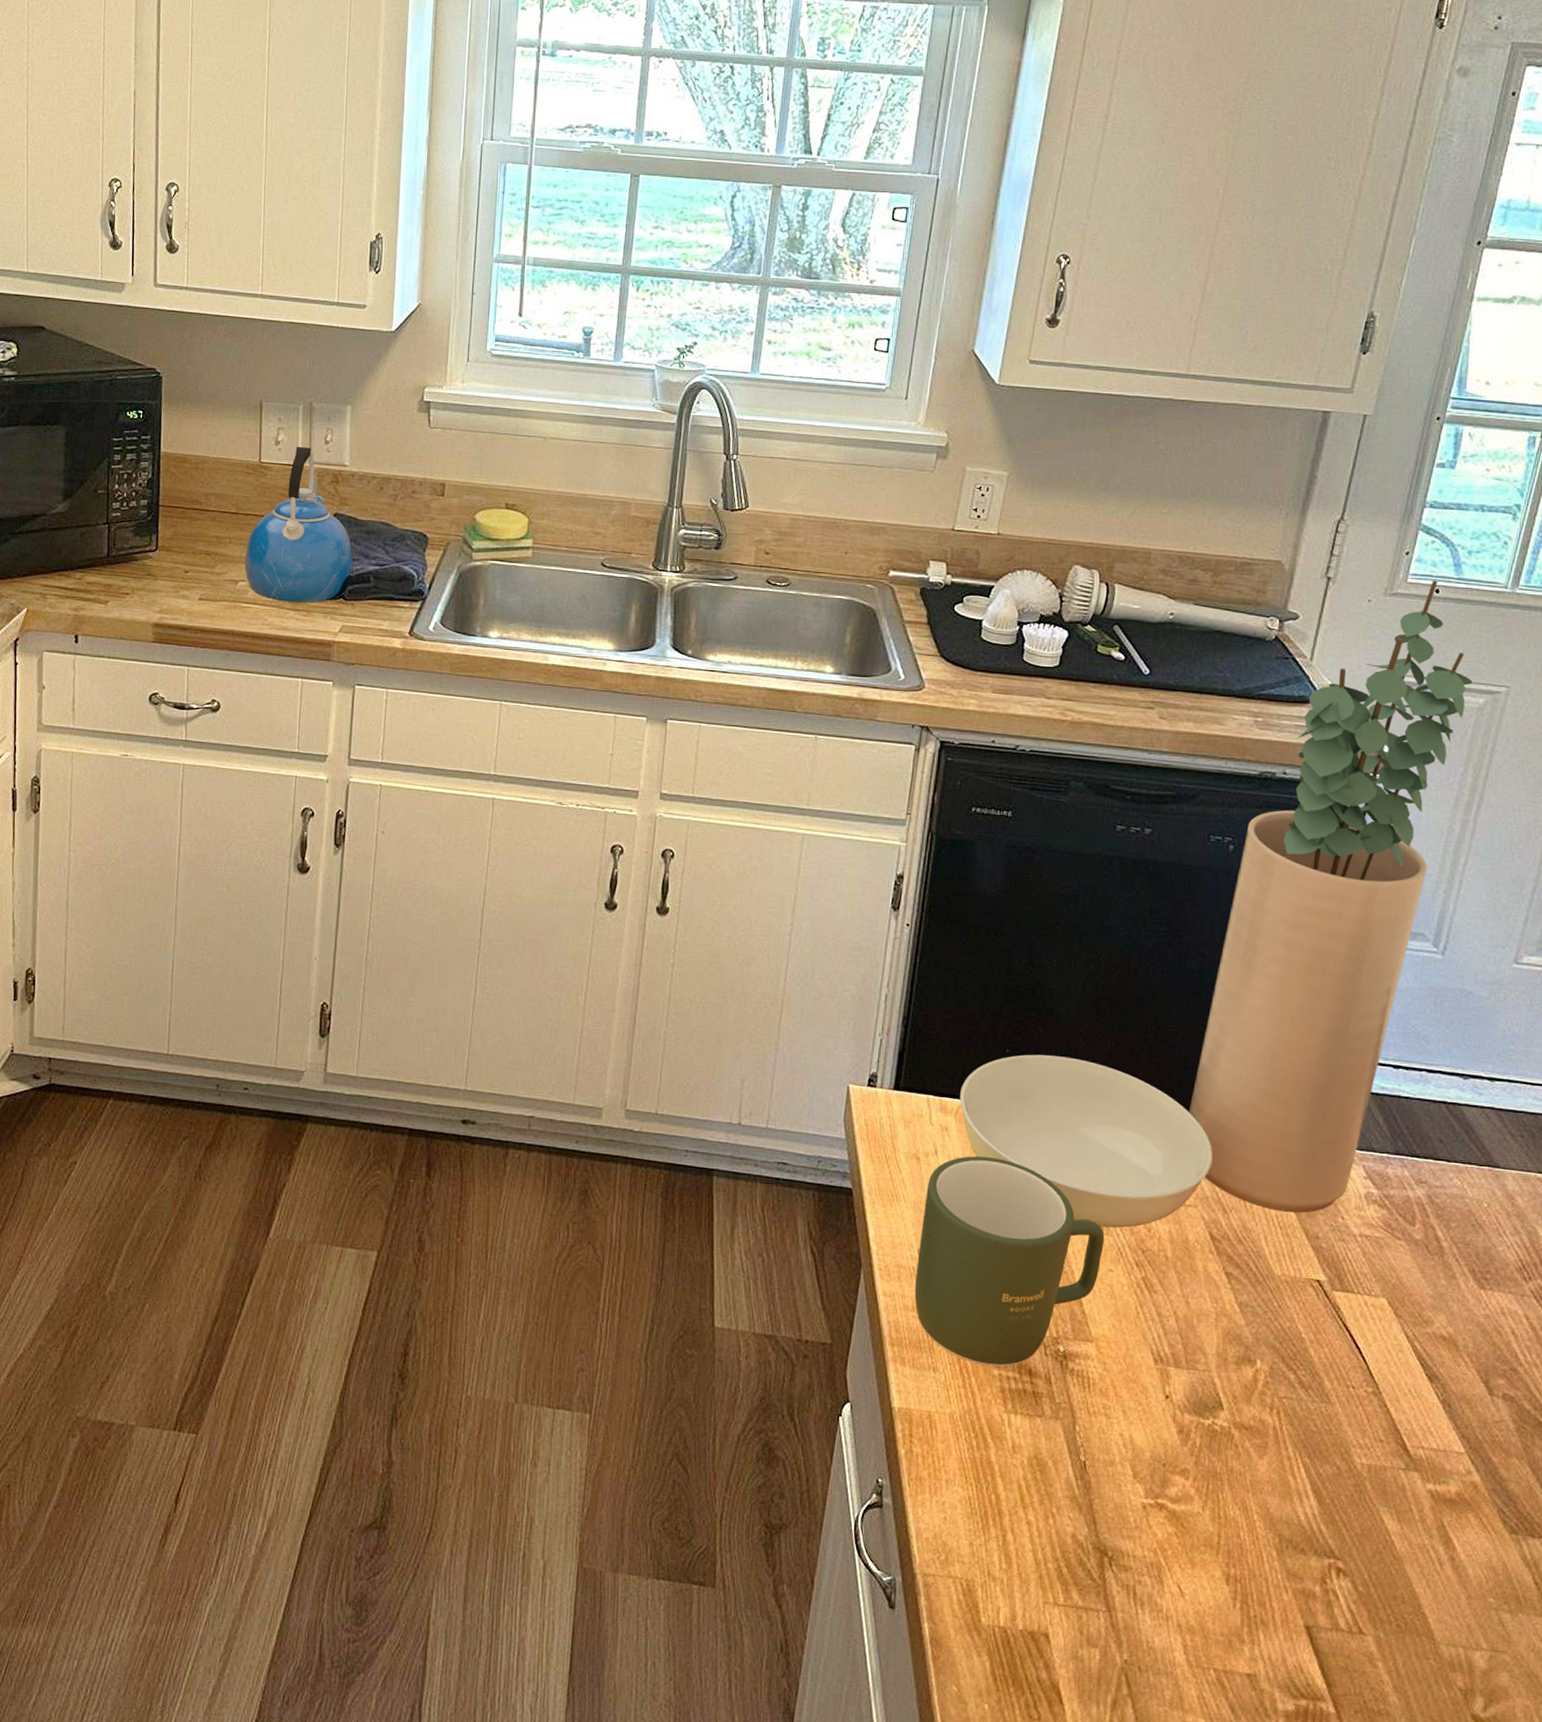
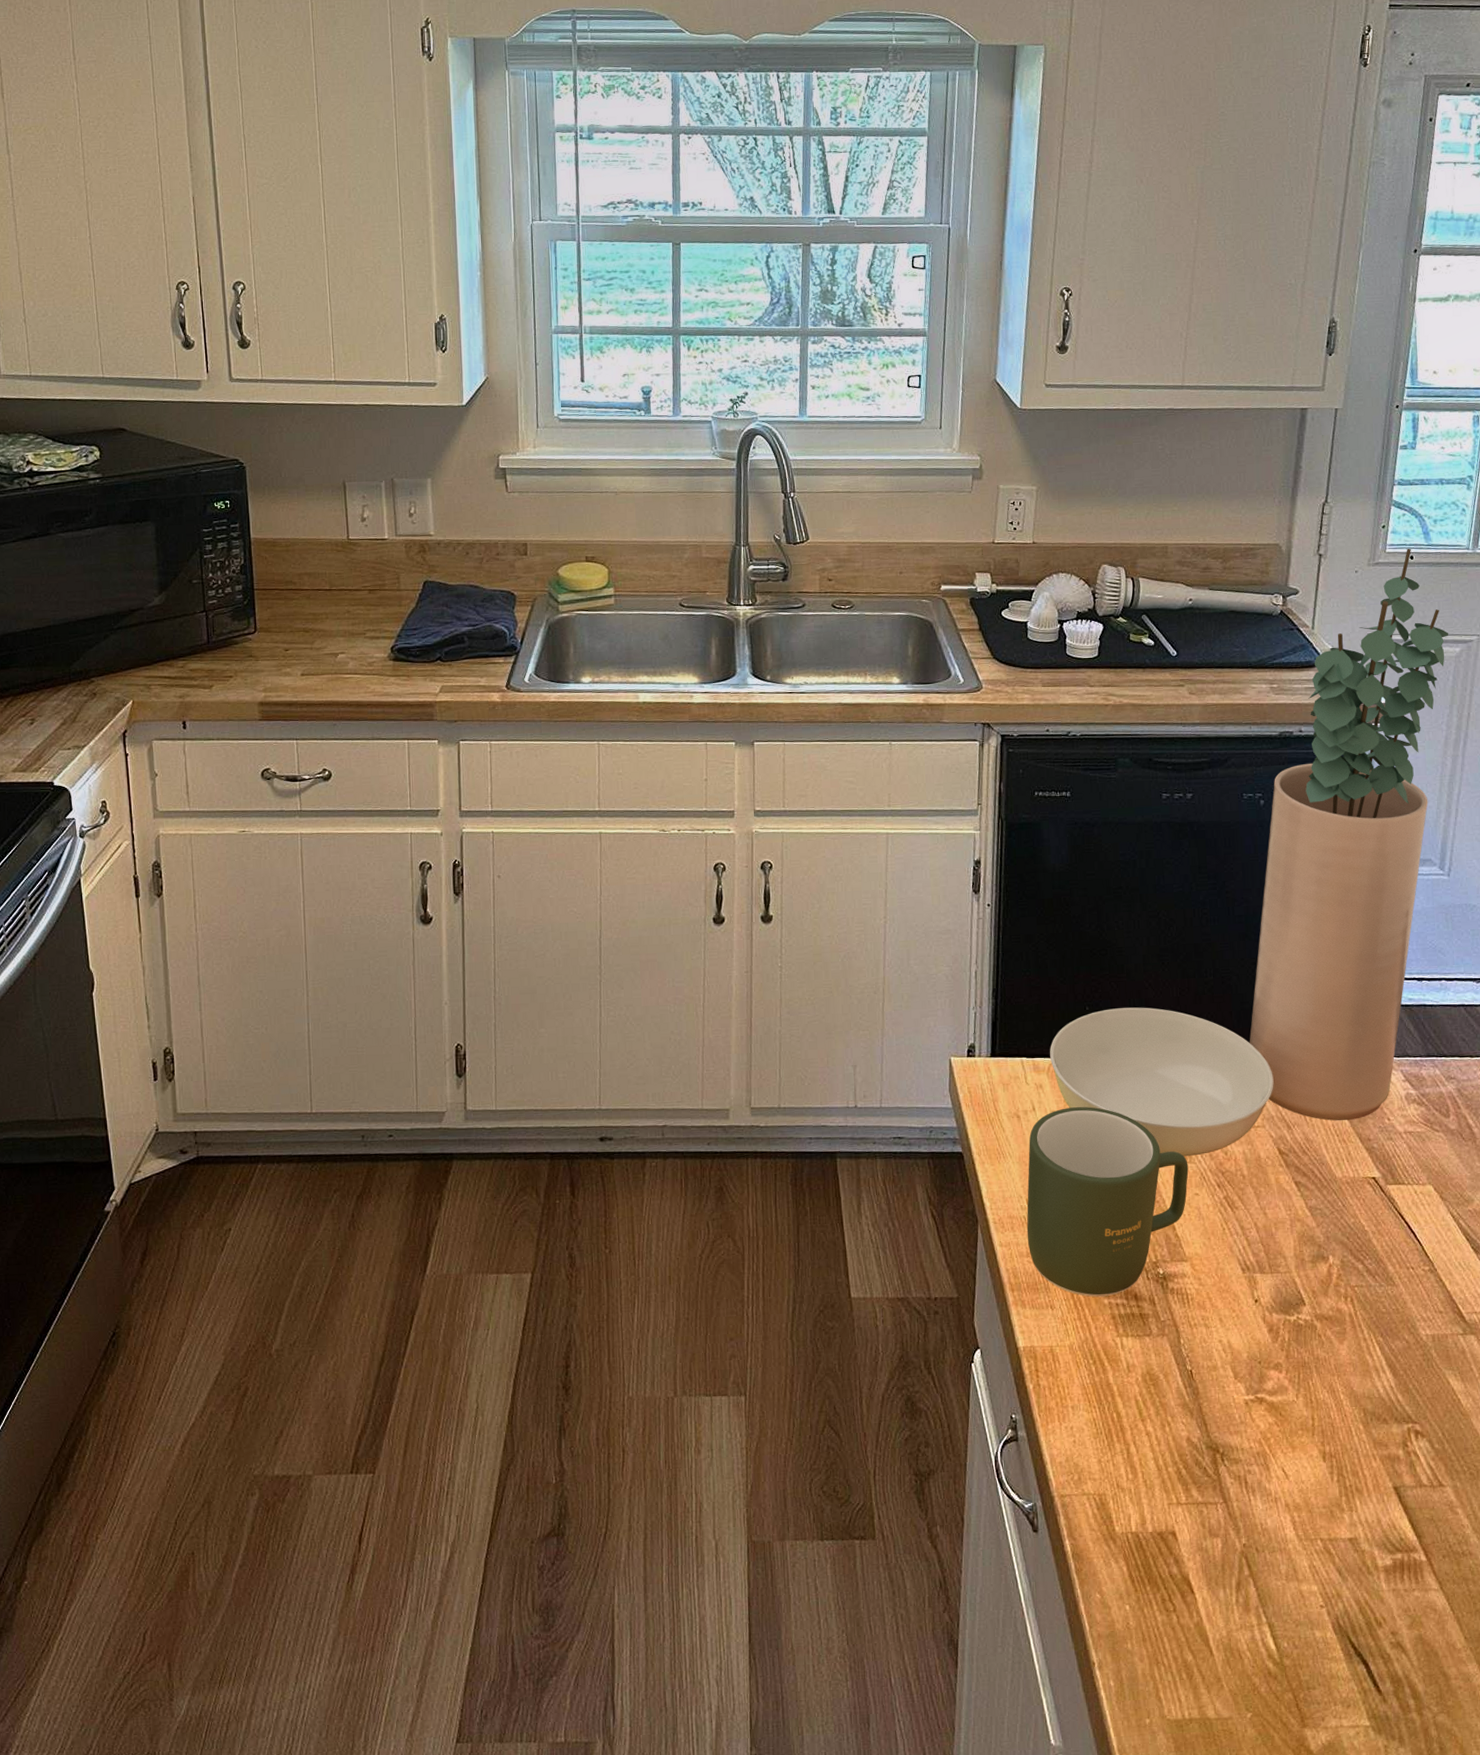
kettle: present [244,446,354,603] -> none [342,521,447,669]

